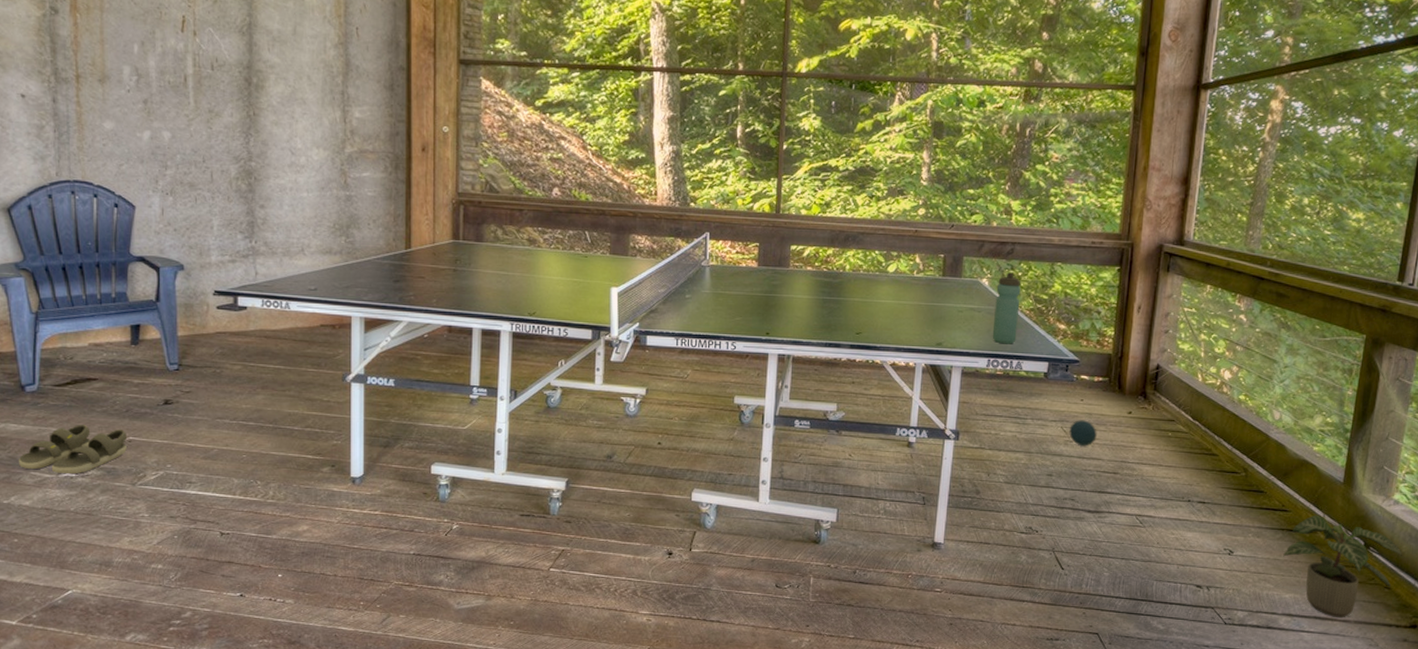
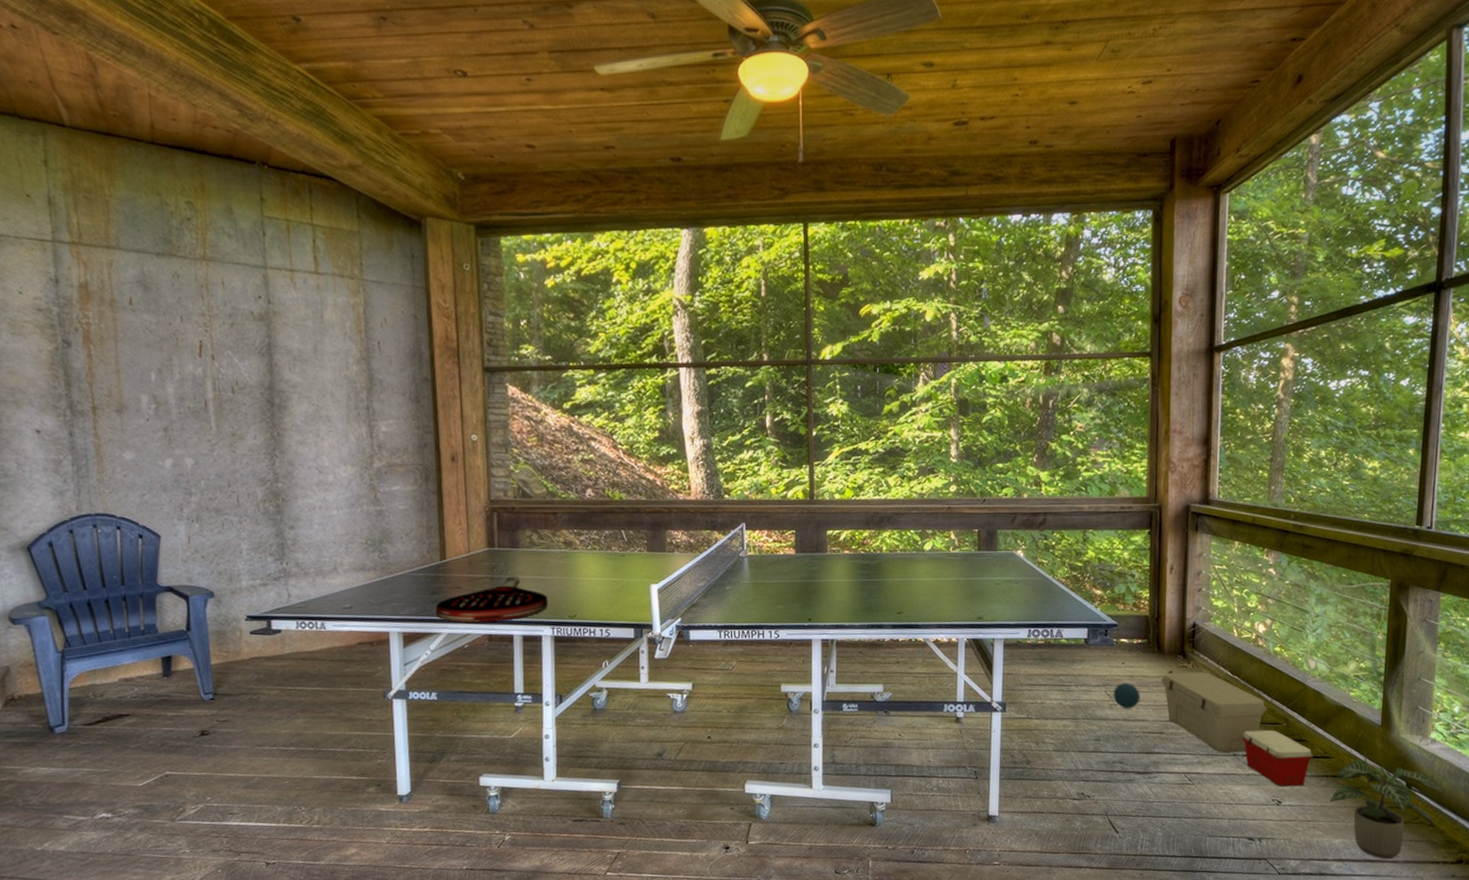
sandal: present [19,425,127,474] -> none [51,763,164,815]
tennis racket: none [397,269,508,313] -> present [435,576,548,623]
water bottle: present [992,272,1021,344] -> none [1031,542,1056,614]
cooler: none [1120,413,1270,538] -> present [1161,672,1313,787]

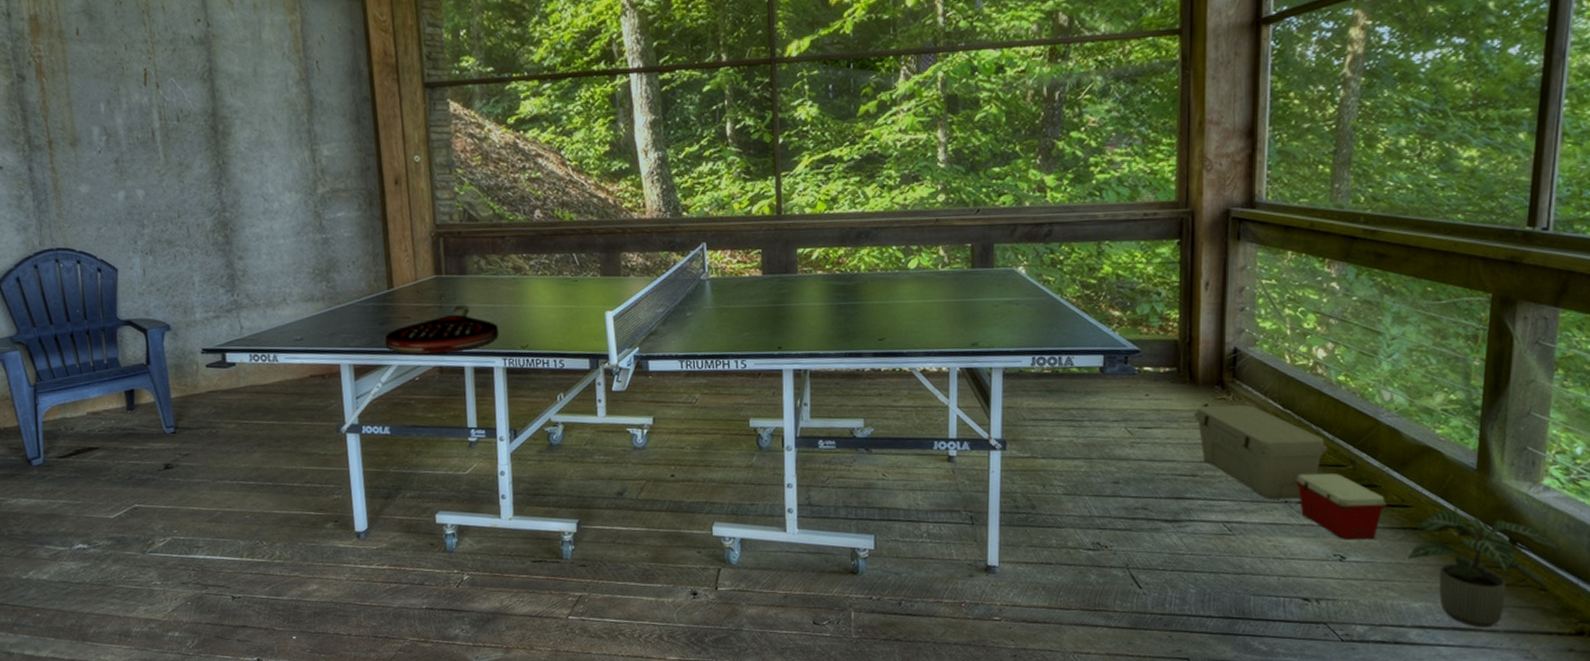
ball: present [1113,683,1140,709] -> none [1135,417,1168,448]

